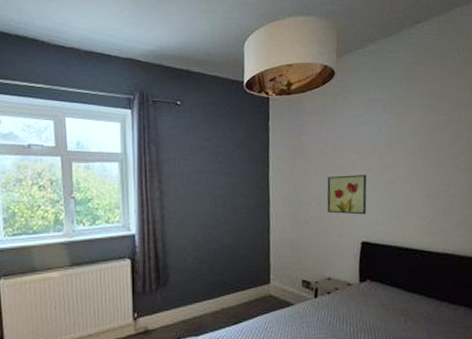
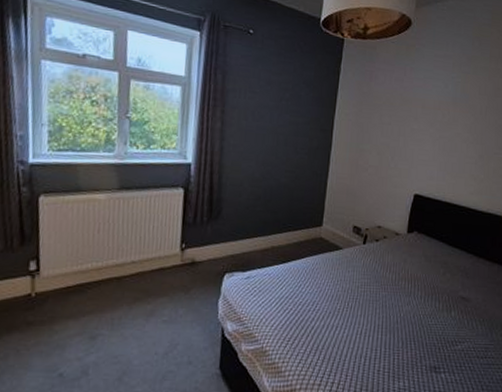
wall art: present [327,175,367,215] -> none [386,127,429,168]

